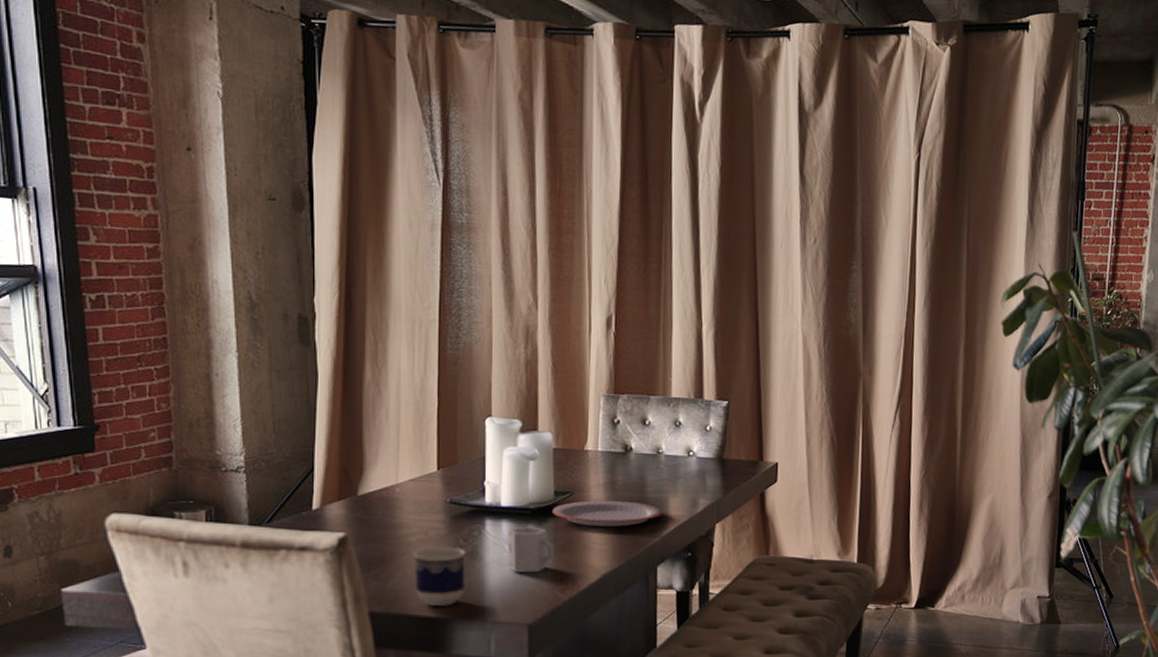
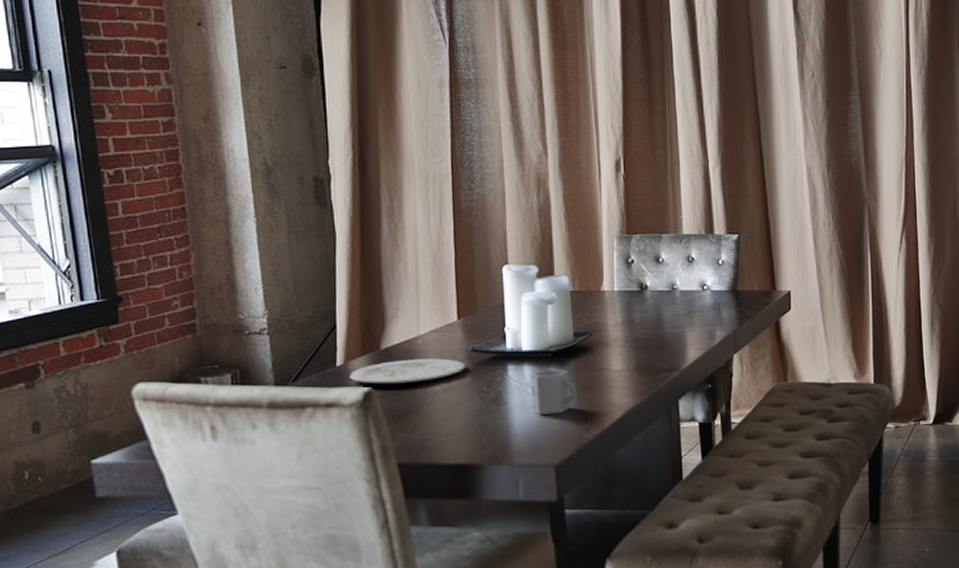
plate: none [325,507,443,532] -> present [349,358,465,384]
cup: present [412,546,466,606] -> none [437,393,491,453]
plate: present [553,500,662,527] -> none [573,338,680,365]

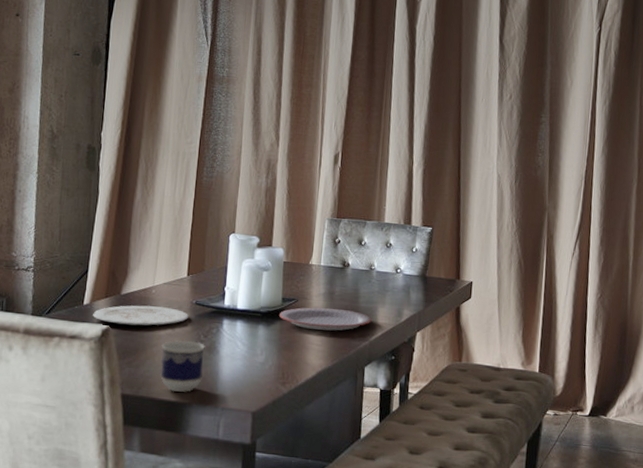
cup: none [437,393,491,453] -> present [160,340,205,392]
cup: present [530,368,577,415] -> none [239,326,279,367]
plate: none [573,338,680,365] -> present [279,307,372,331]

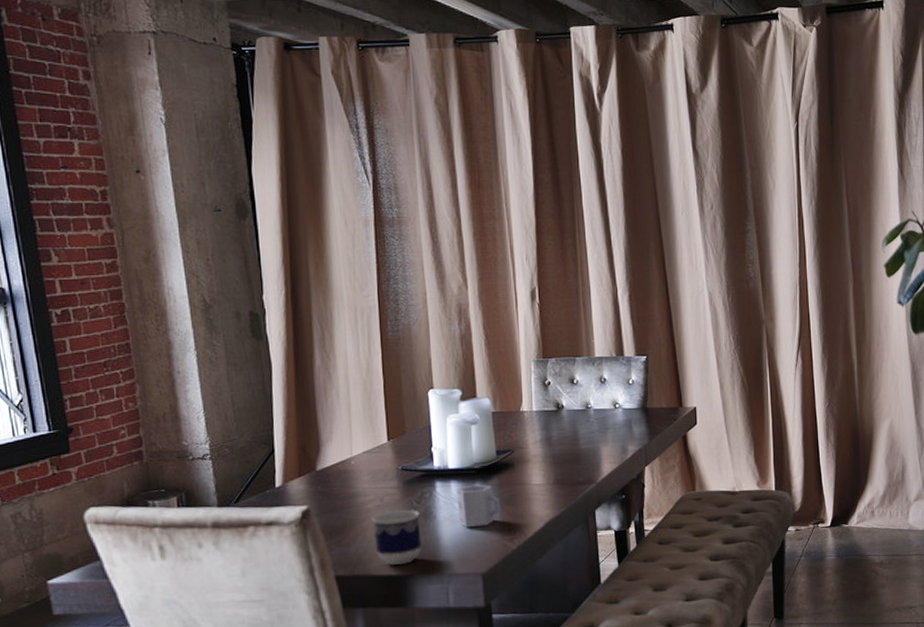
plate: present [93,305,188,326] -> none [288,477,396,503]
cup: none [239,326,279,367] -> present [457,484,501,527]
plate: present [279,307,372,331] -> none [496,453,596,479]

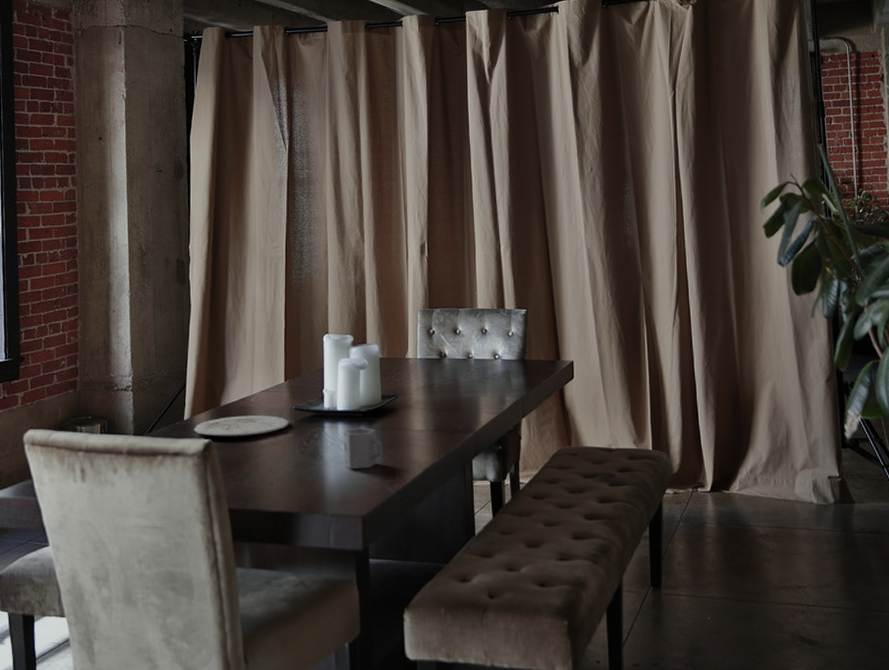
plate: none [288,477,396,503] -> present [194,415,289,437]
cup: present [371,509,422,565] -> none [264,447,308,501]

